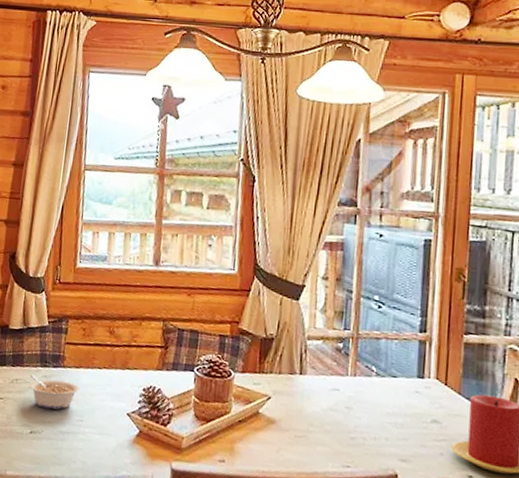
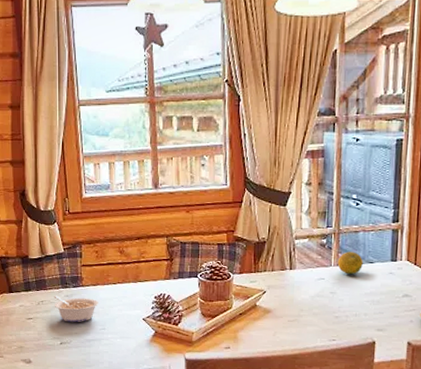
fruit: none [354,360,385,389] -> present [337,251,363,275]

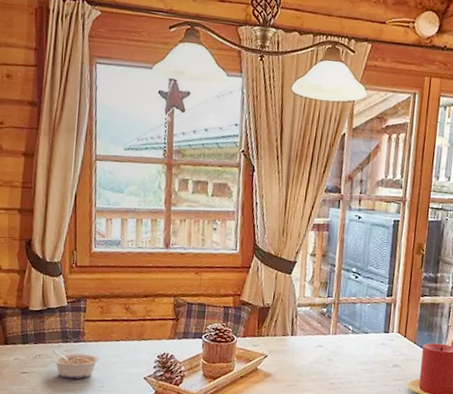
fruit: present [337,251,363,275] -> none [335,321,359,344]

